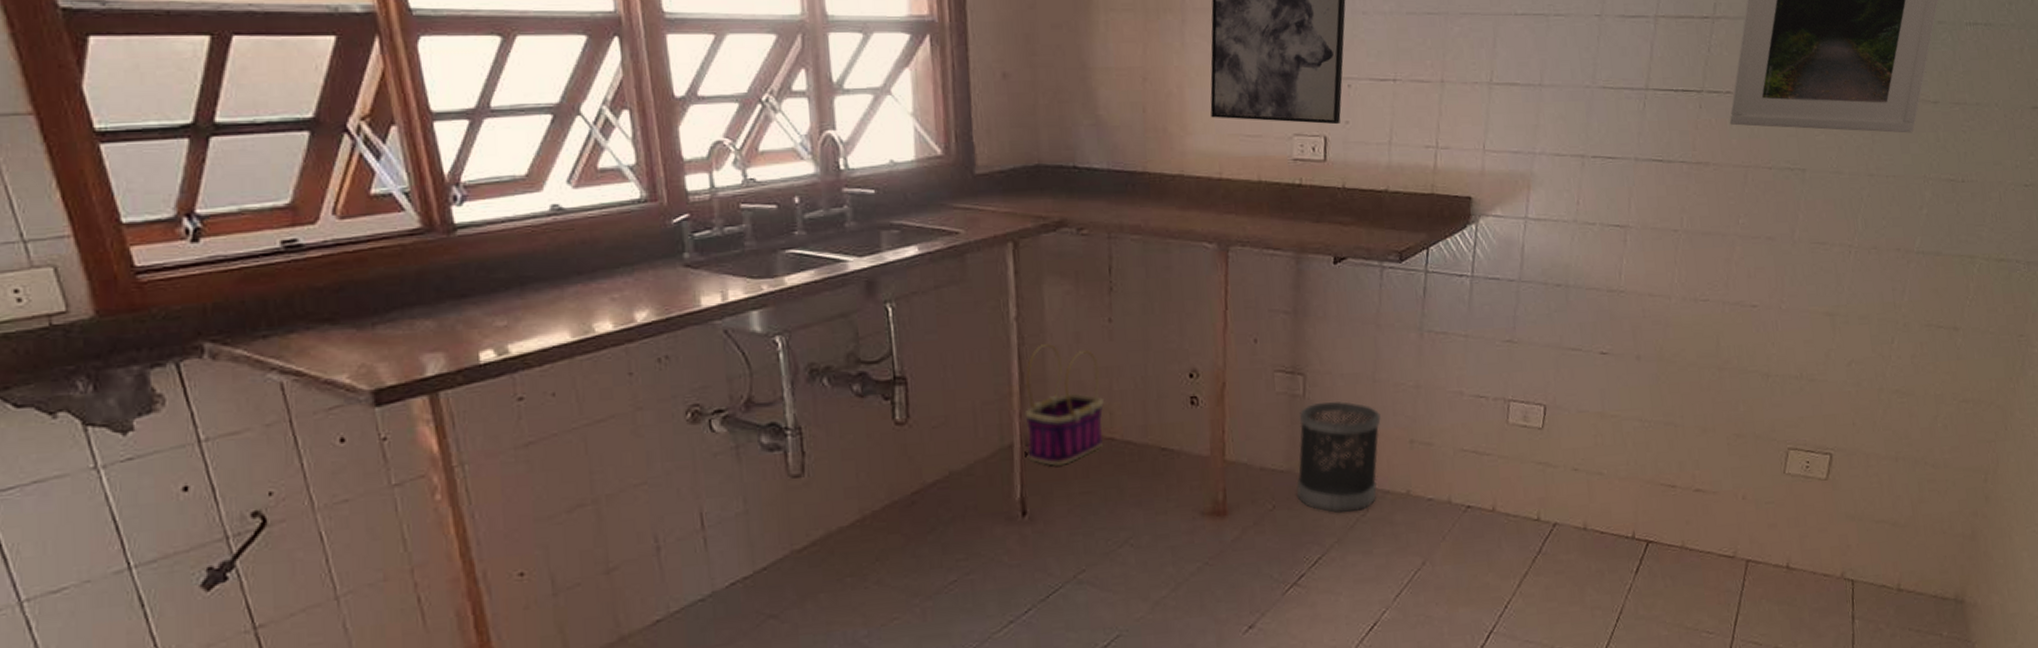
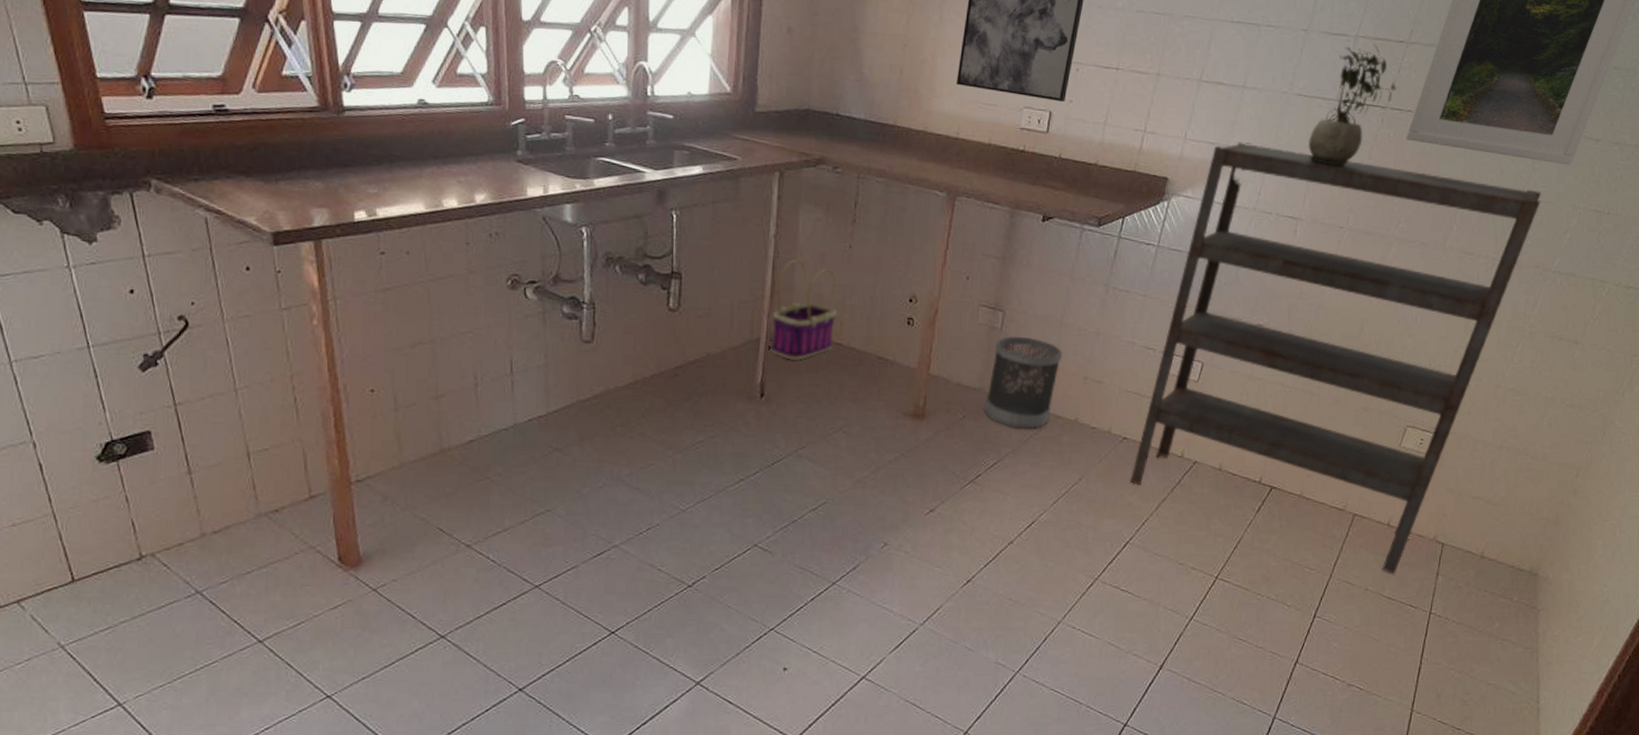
shelving unit: none [1482,147,1889,625] -> present [1130,142,1541,574]
potted plant: none [1622,23,1710,164] -> present [1307,44,1396,168]

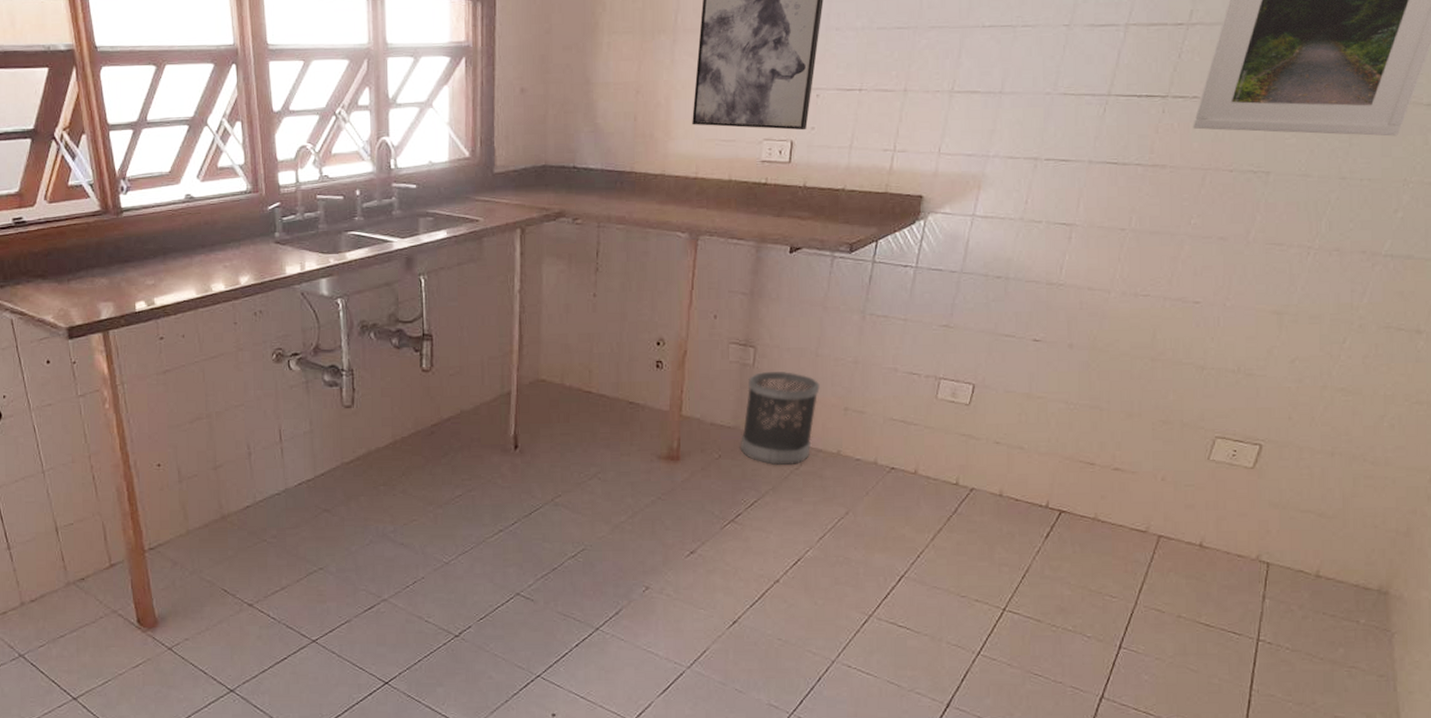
basket: present [771,260,838,361] -> none [521,313,586,411]
shelving unit: present [1130,142,1541,574] -> none [901,150,1363,598]
potted plant: present [1307,44,1396,168] -> none [1078,30,1178,166]

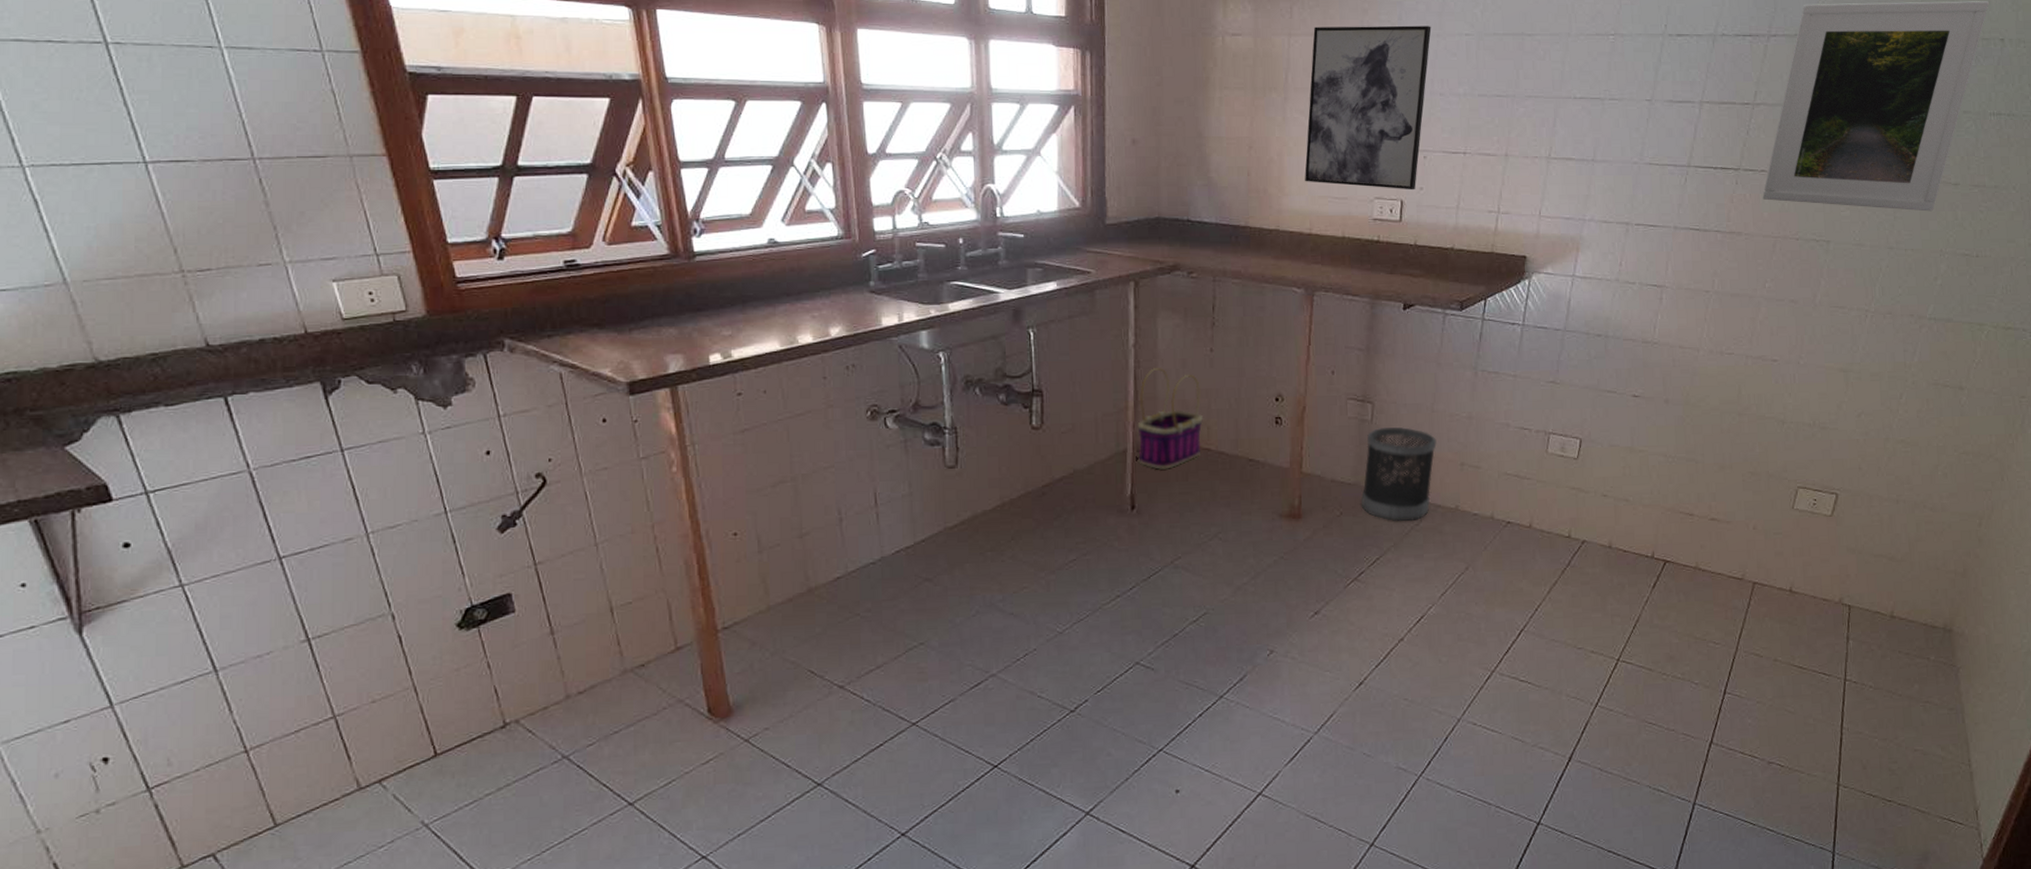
basket: none [521,313,586,411] -> present [1137,368,1204,470]

